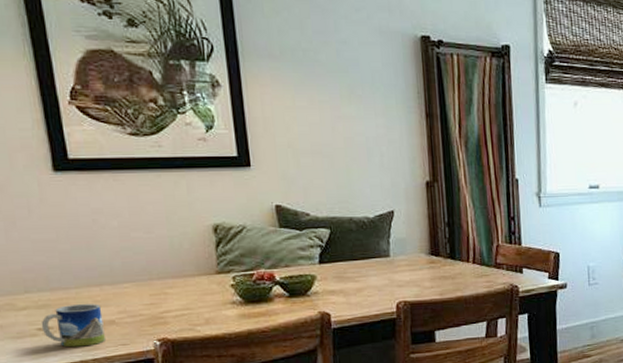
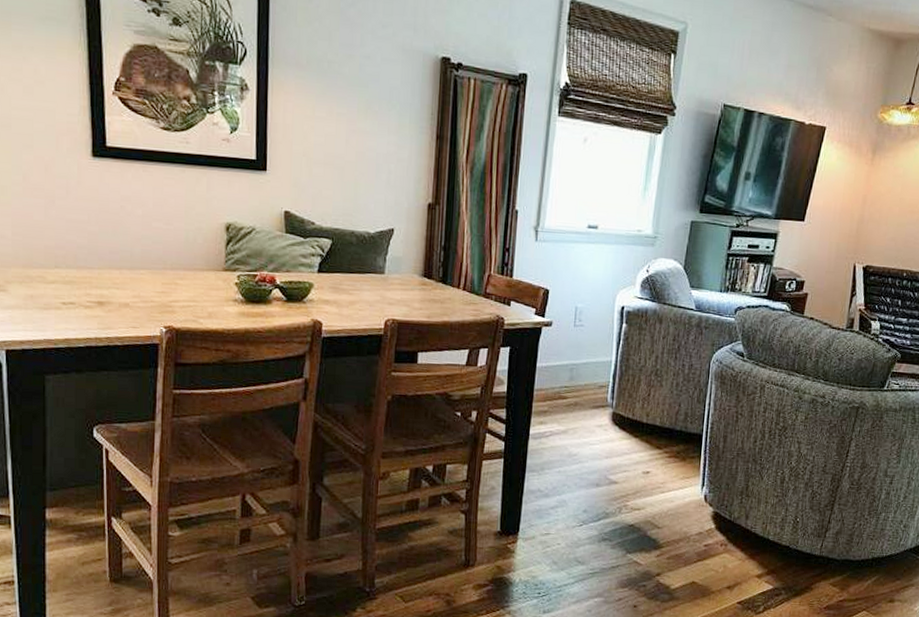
mug: present [40,304,105,348] -> none [65,284,119,325]

